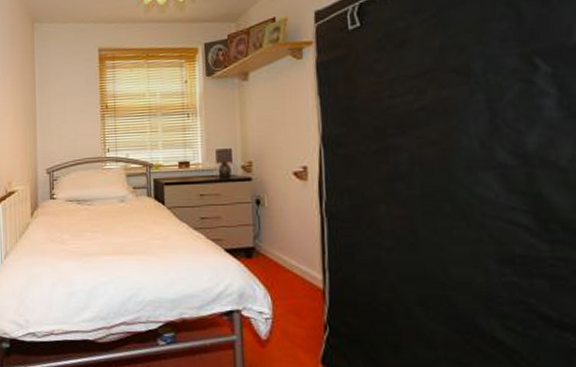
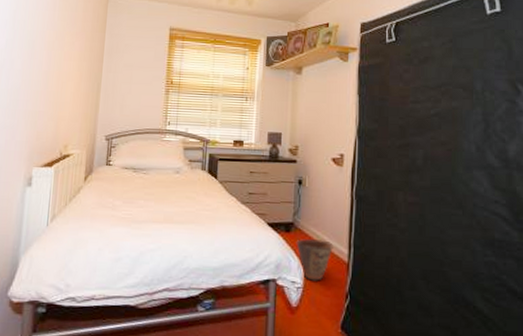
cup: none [259,265,304,311] -> present [296,239,333,281]

